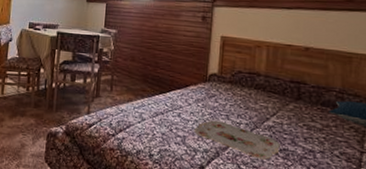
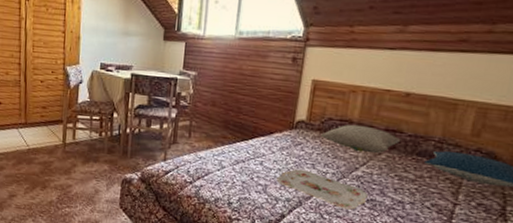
pillow: none [232,77,306,104] -> present [321,125,401,154]

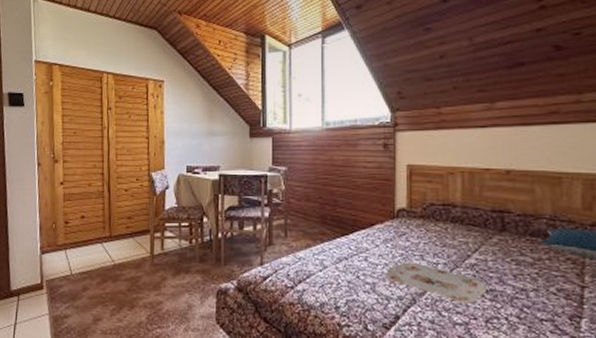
pillow: present [321,125,401,154] -> none [425,208,510,238]

